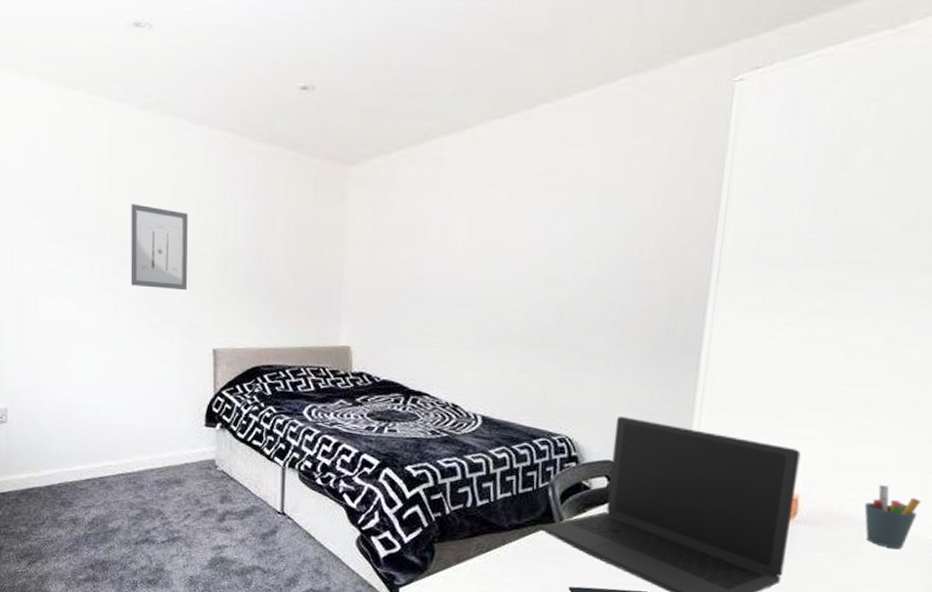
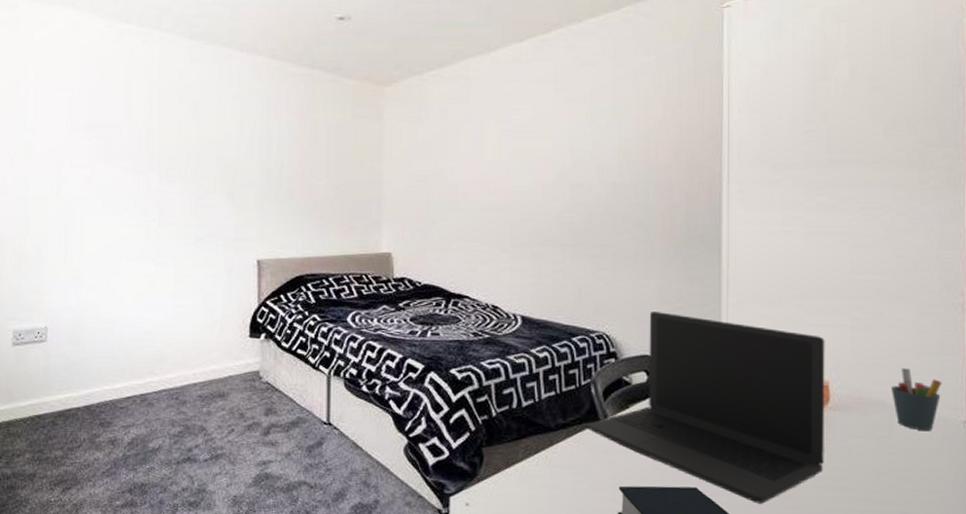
wall art: present [130,204,188,291] -> none [176,124,233,205]

